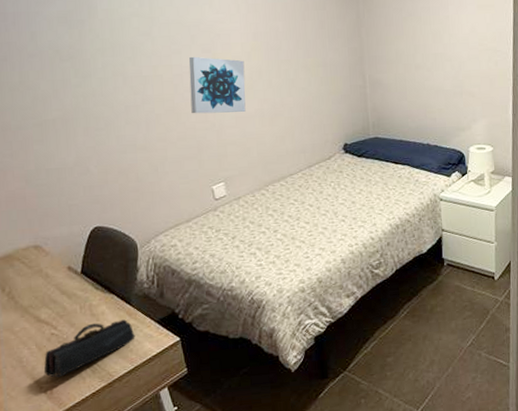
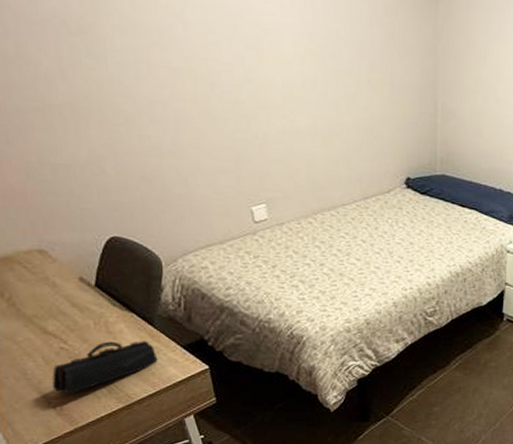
wall art: present [189,56,246,114] -> none [229,51,296,127]

